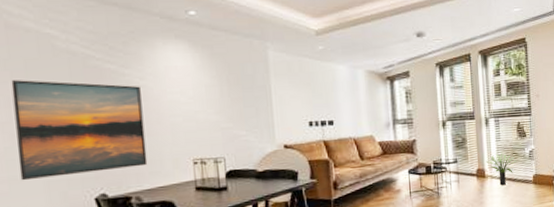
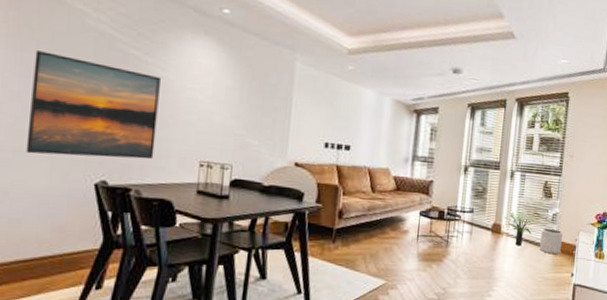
plant pot: none [521,164,542,188] -> present [539,228,563,255]

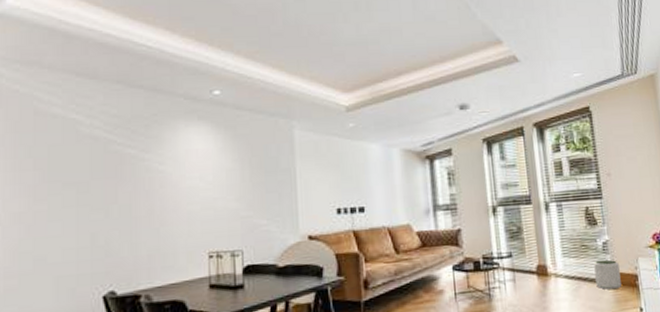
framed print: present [26,50,161,160] -> none [31,167,161,276]
potted plant: present [504,211,539,247] -> none [548,245,589,287]

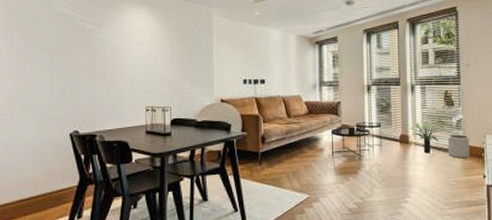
potted plant: none [548,245,589,287] -> present [410,120,444,154]

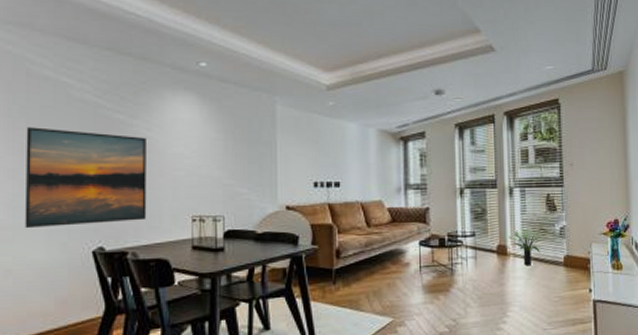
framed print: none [19,35,111,115] -> present [24,127,147,229]
plant pot: present [448,134,469,159] -> none [550,243,574,271]

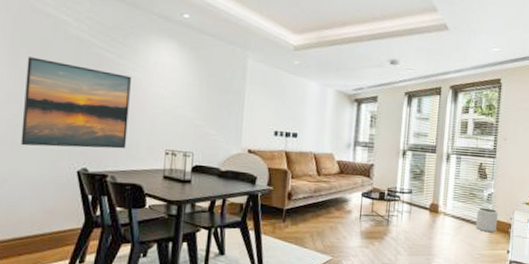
potted plant: present [508,228,546,266] -> none [441,191,475,225]
plant pot: none [550,243,574,271] -> present [476,207,498,233]

